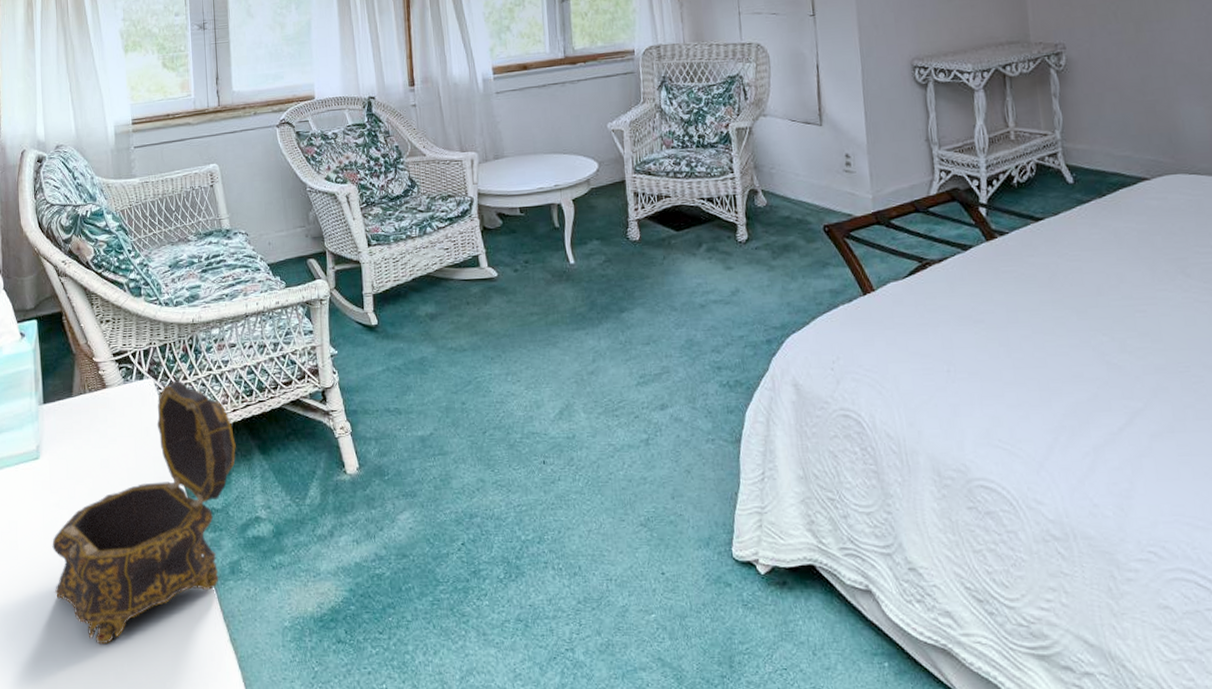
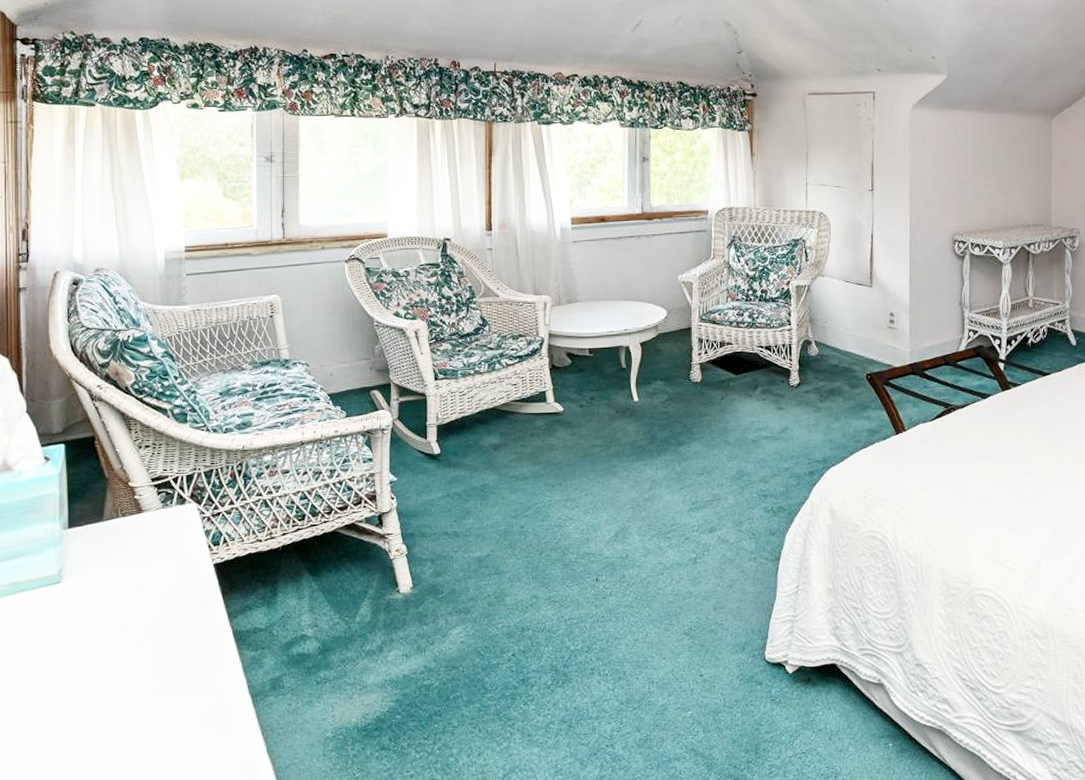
jewelry box: present [52,379,236,645] -> none [72,504,284,763]

